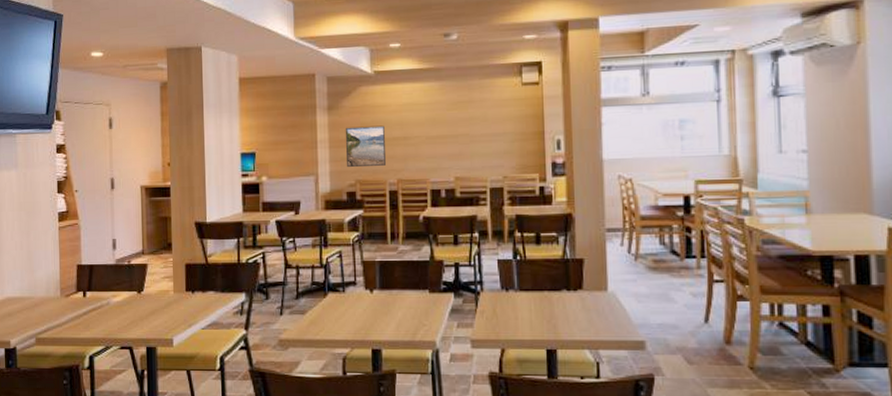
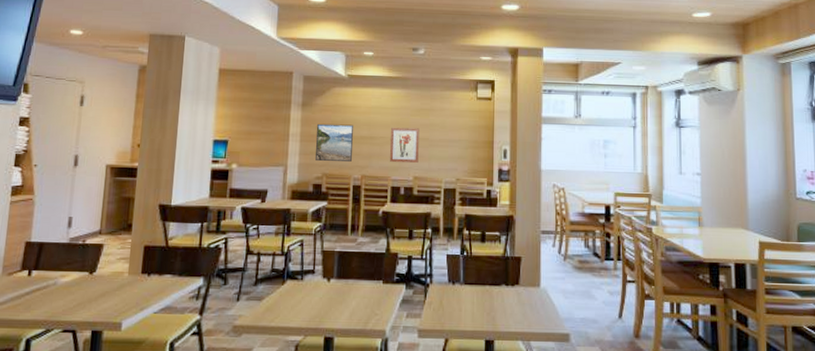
wall art: none [426,123,459,164] -> present [390,127,420,163]

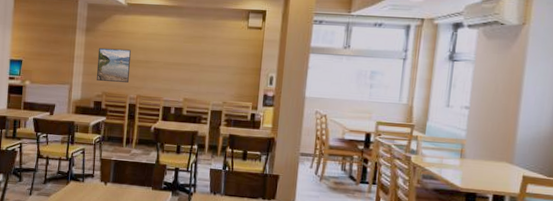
wall art: present [390,127,420,163] -> none [163,53,191,86]

